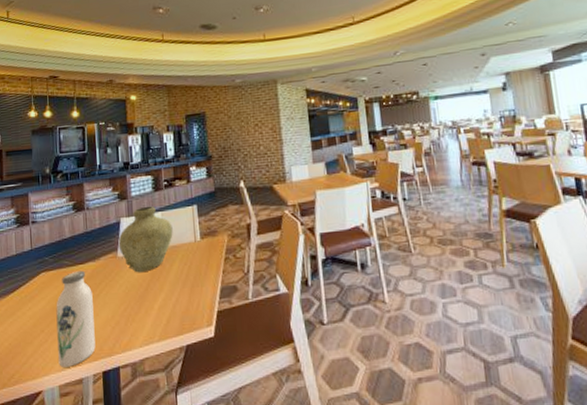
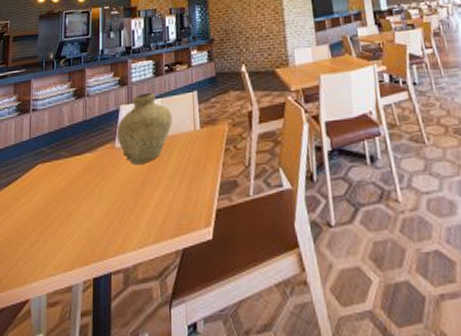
water bottle: present [56,270,96,367] -> none [48,162,88,272]

